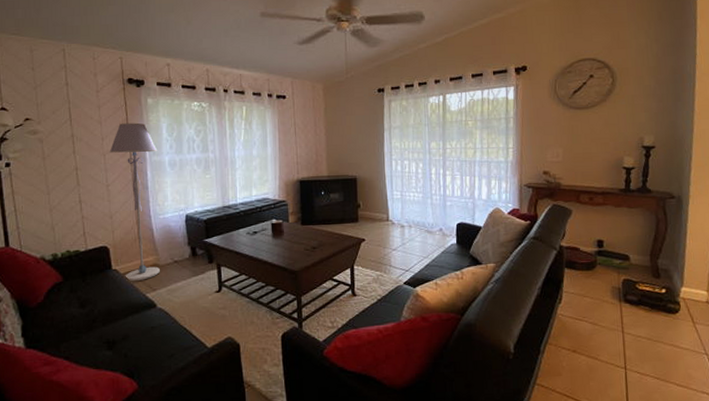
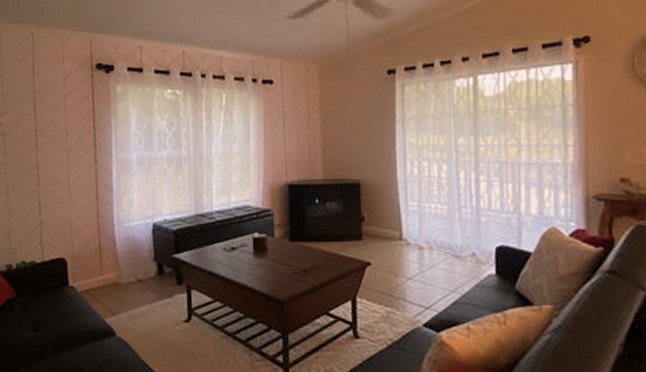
floor lamp: present [109,122,160,282] -> none [73,114,125,303]

